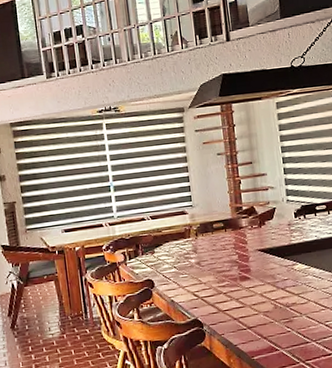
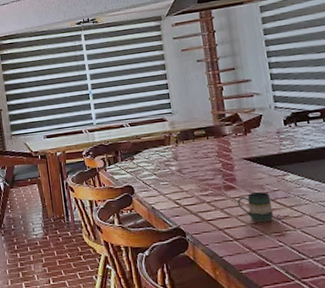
mug: none [251,281,283,311] -> present [237,192,274,223]

